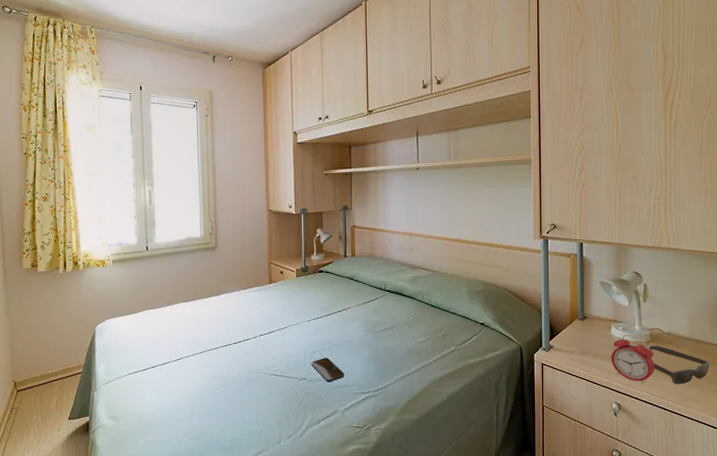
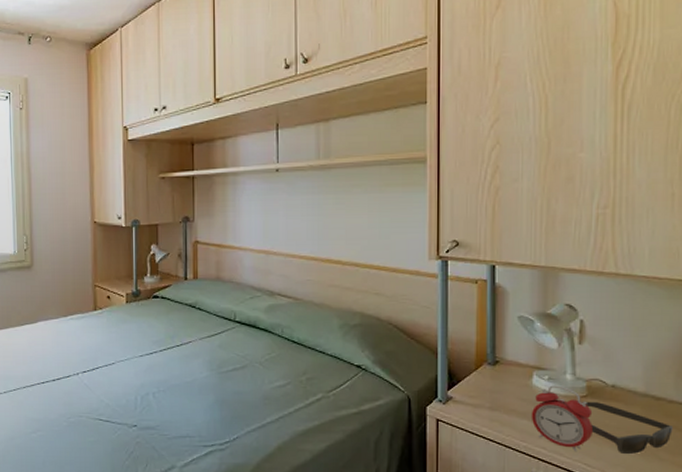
smartphone: present [311,358,345,382] -> none [144,401,184,431]

